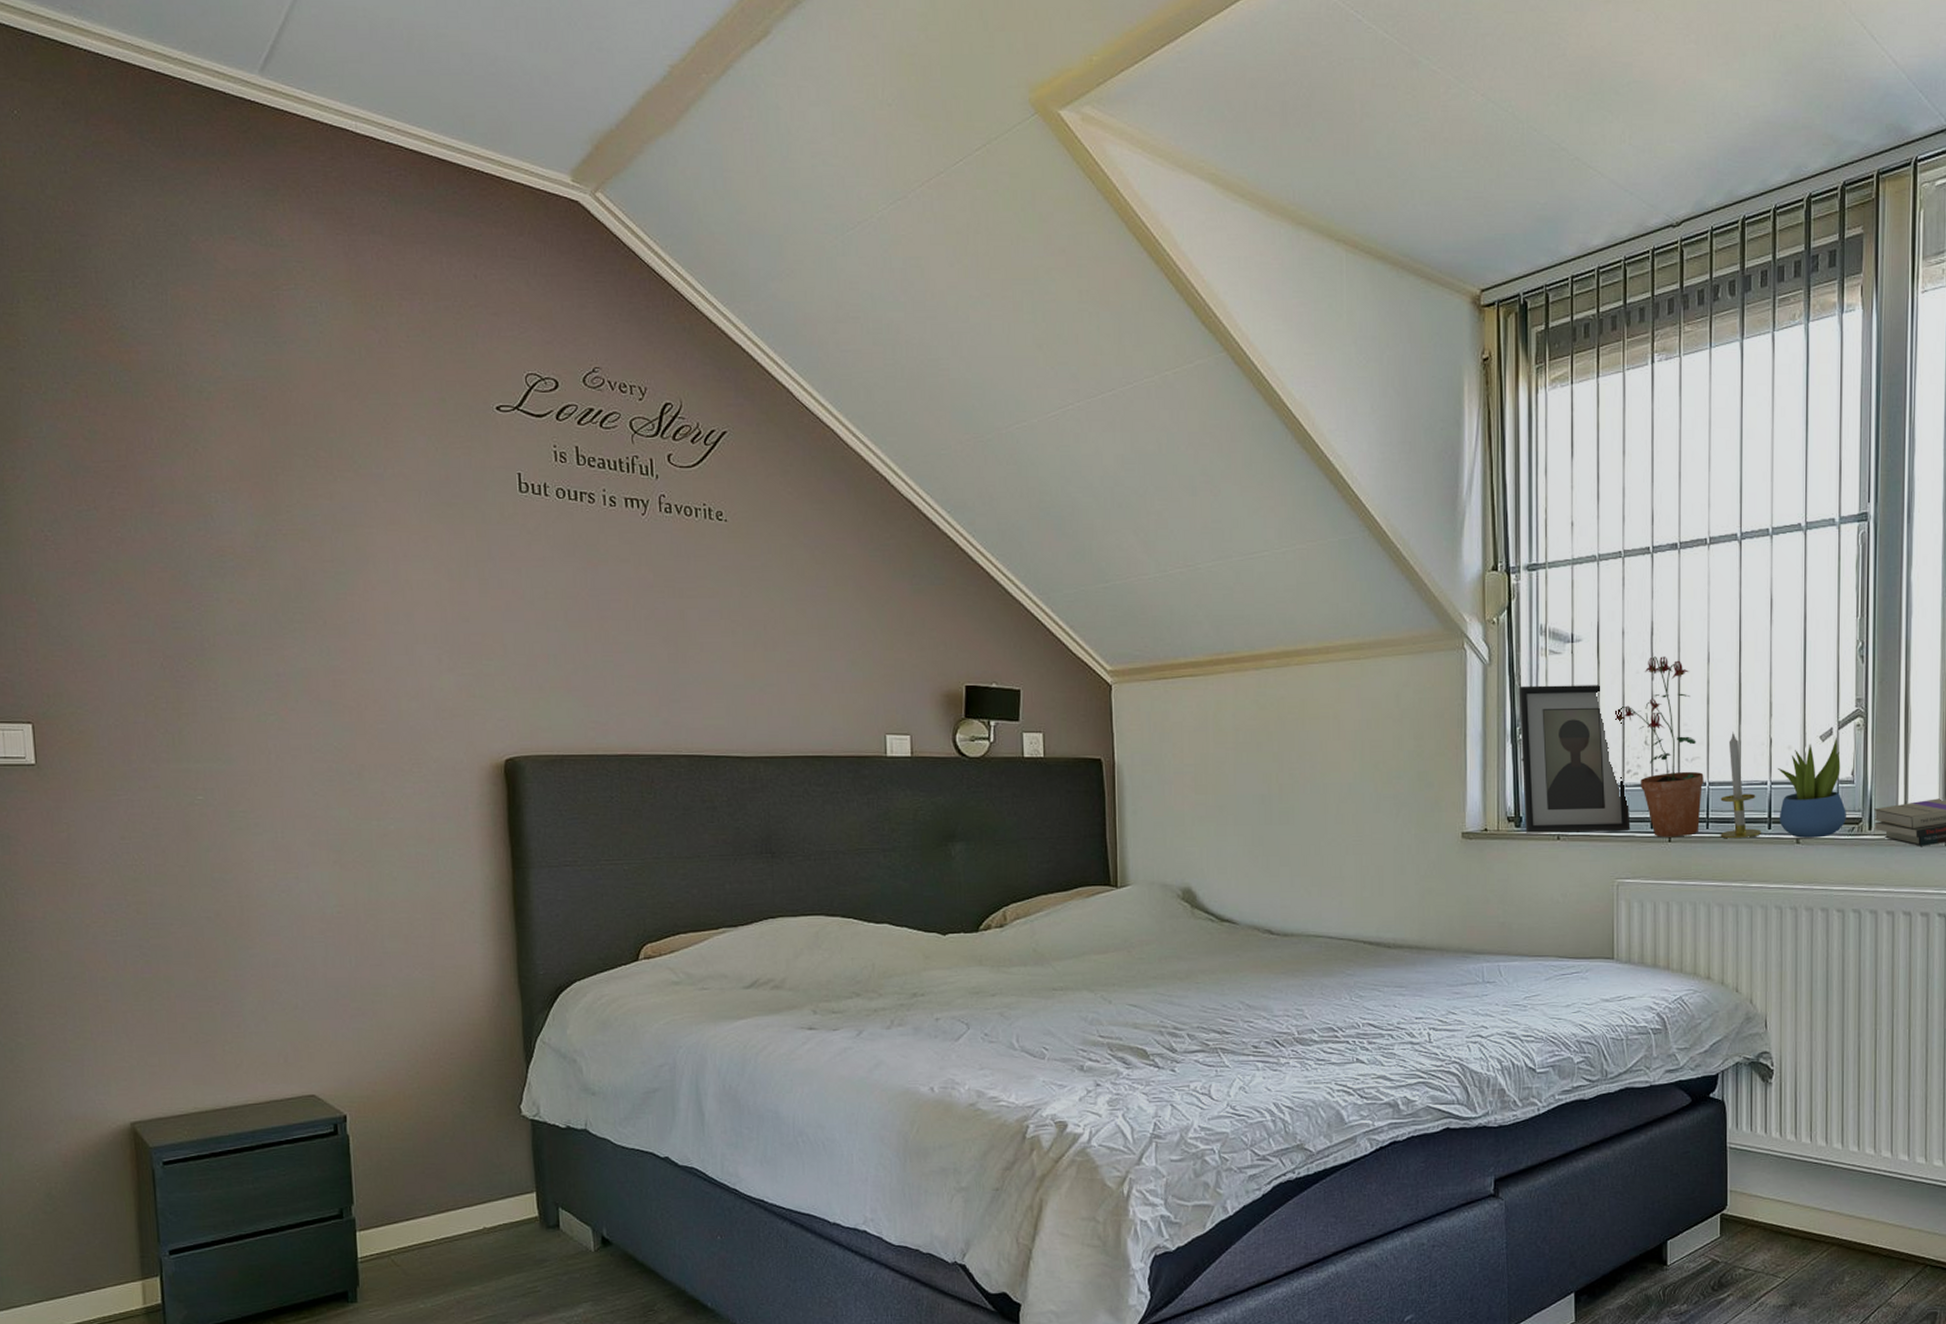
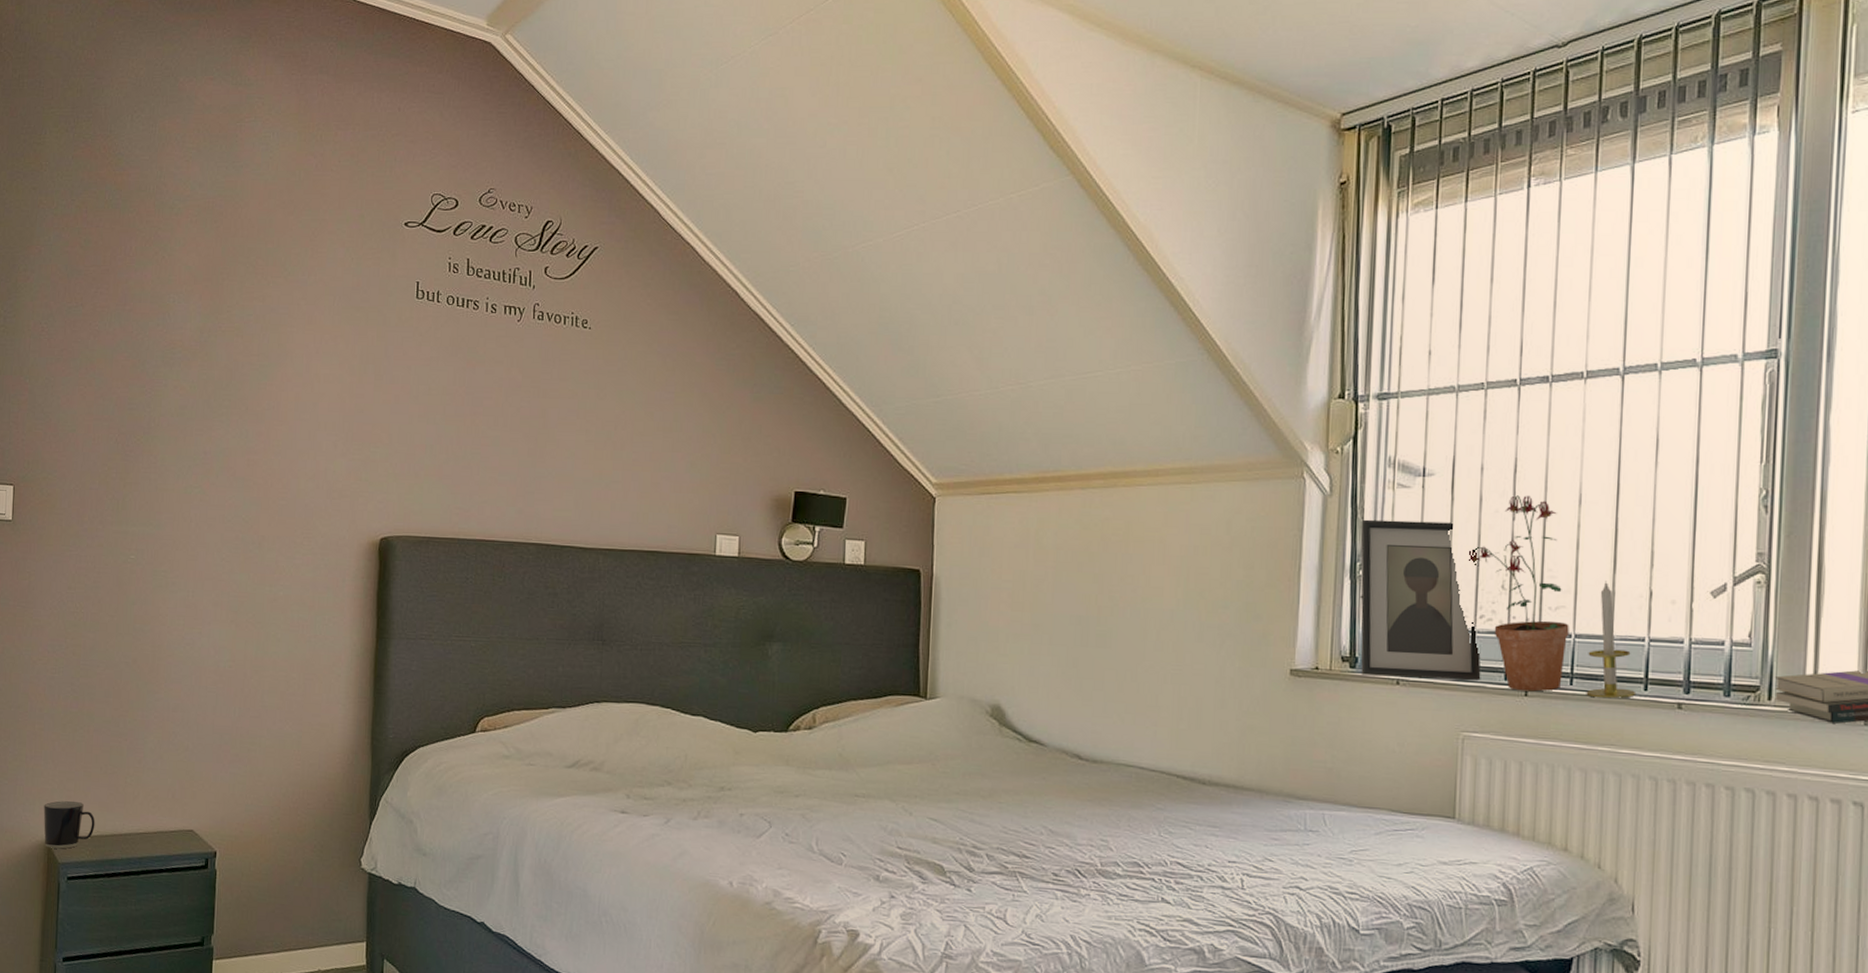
mug: none [122,1078,191,1132] -> present [43,801,95,849]
succulent plant: present [1778,738,1846,839] -> none [1657,595,1741,705]

